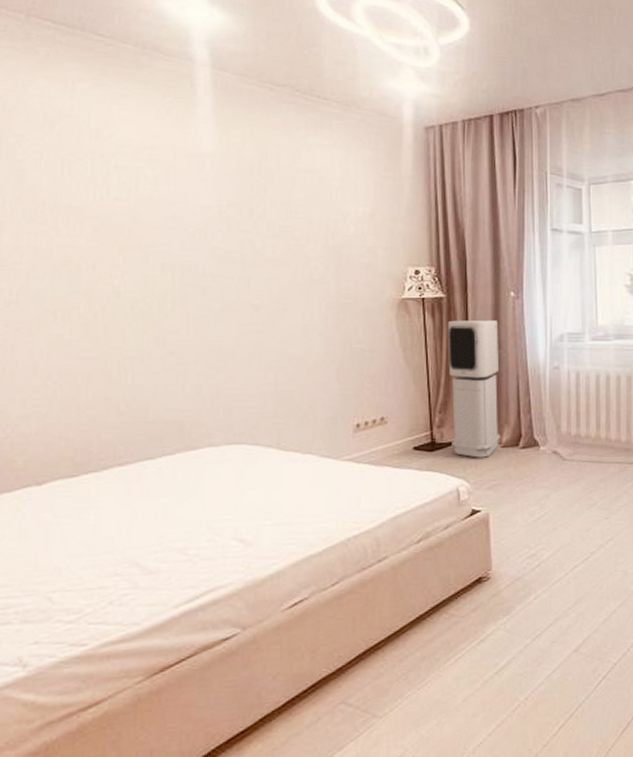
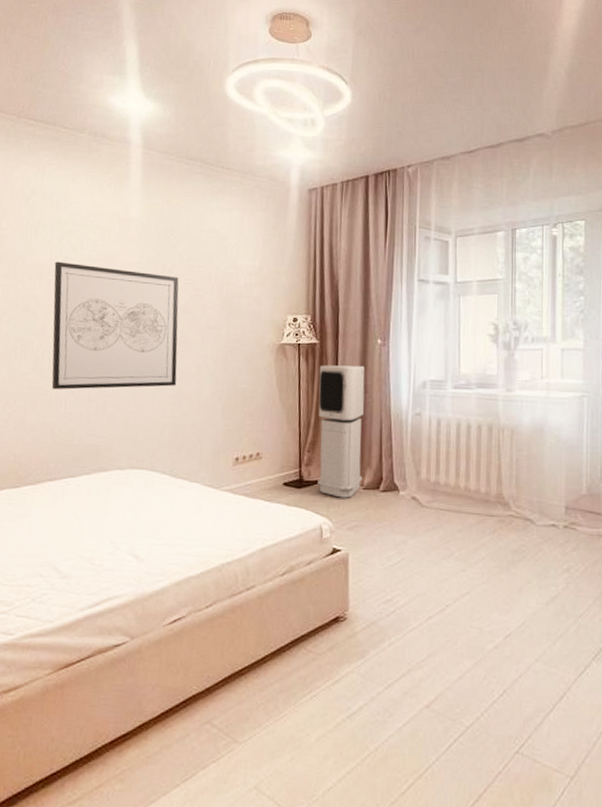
wall art: none [100,203,279,359] -> present [51,261,179,390]

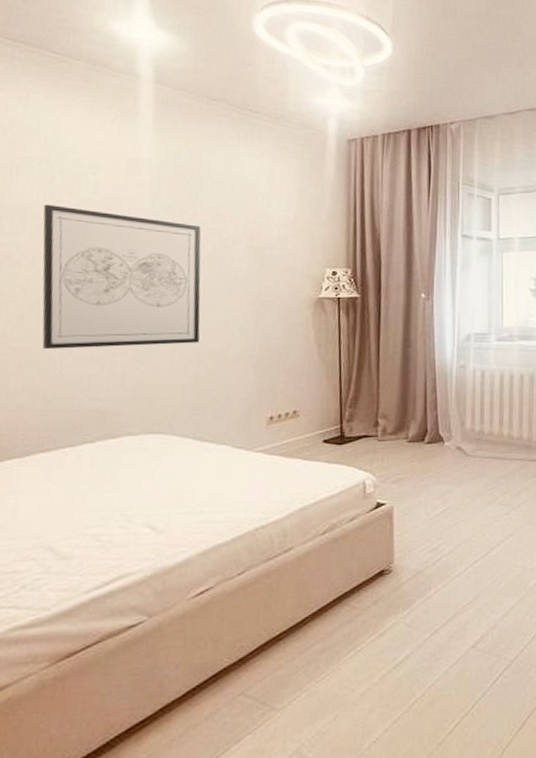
air purifier: present [317,365,365,498] -> none [360,319,409,452]

